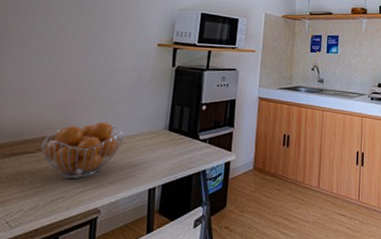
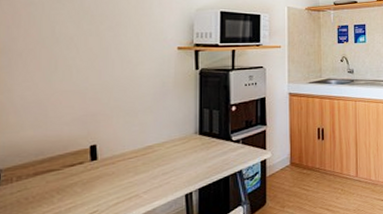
fruit basket: present [41,121,125,178] -> none [67,131,154,192]

